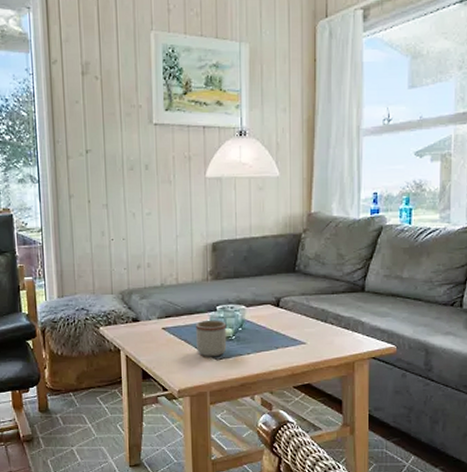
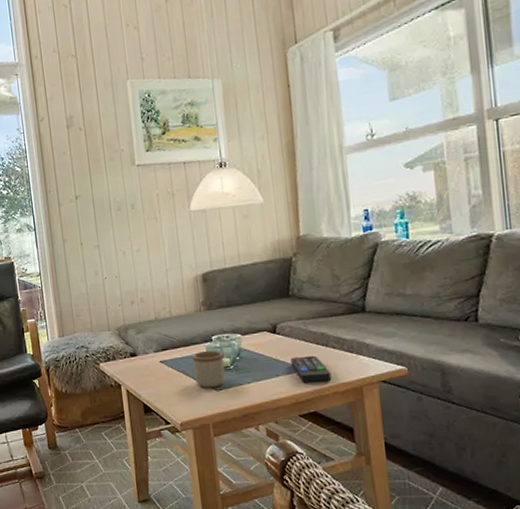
remote control: none [291,330,327,356] -> present [291,355,332,383]

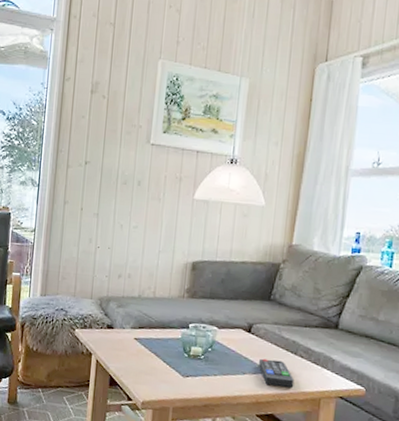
mug: present [193,350,226,388] -> none [165,336,197,374]

